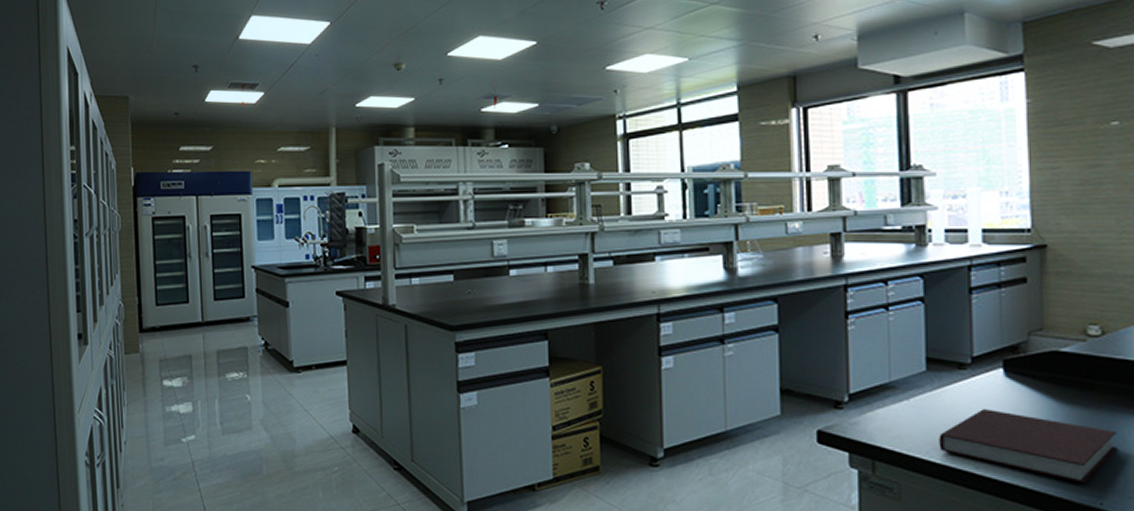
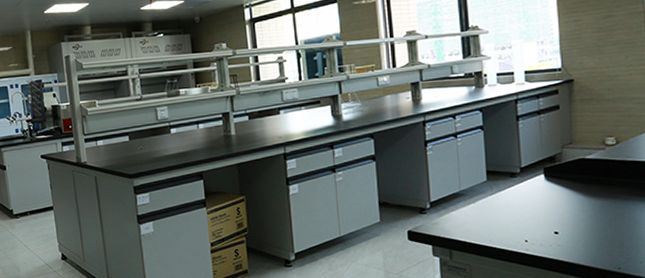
notebook: present [939,409,1117,484] -> none [498,205,630,255]

